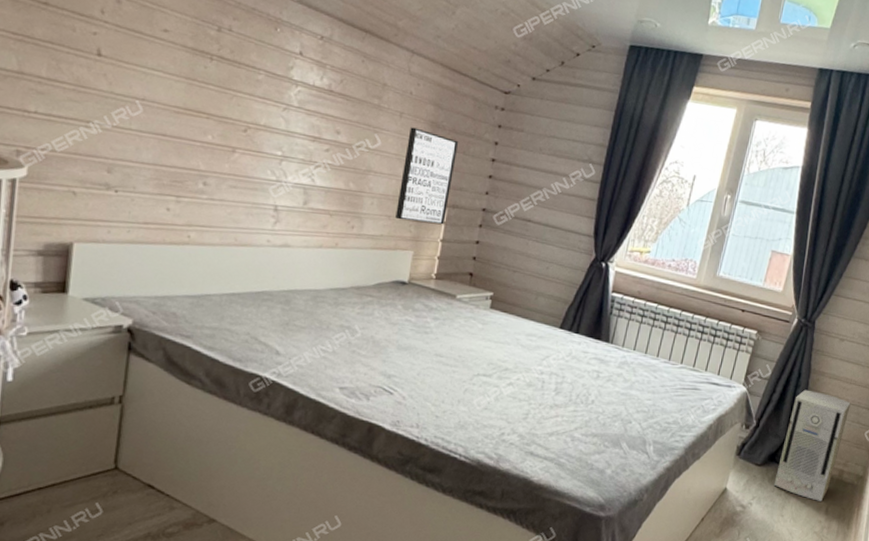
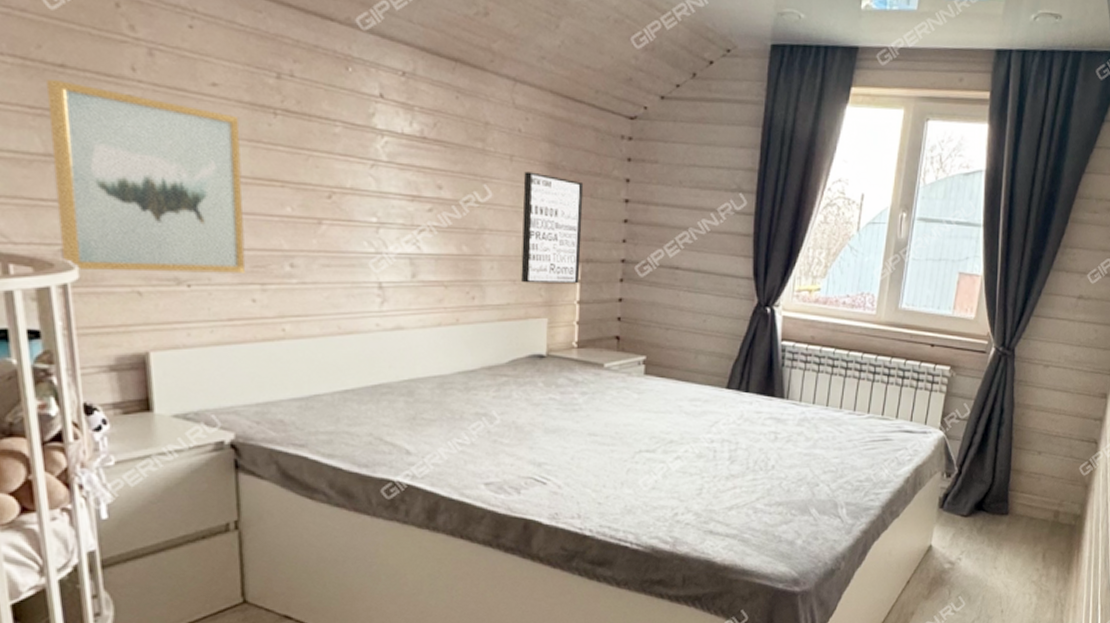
wall art: none [15,13,182,186] -> present [45,79,246,273]
air purifier: present [774,389,851,501] -> none [983,426,1061,548]

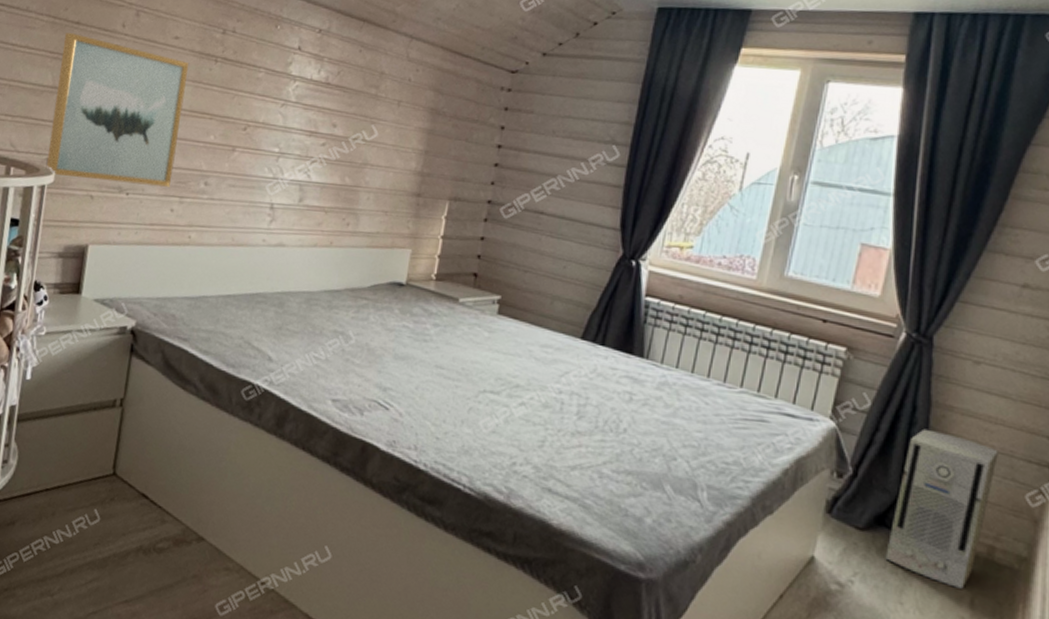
wall art: present [521,171,584,284] -> none [393,115,461,220]
air purifier: none [983,426,1061,548] -> present [885,428,998,589]

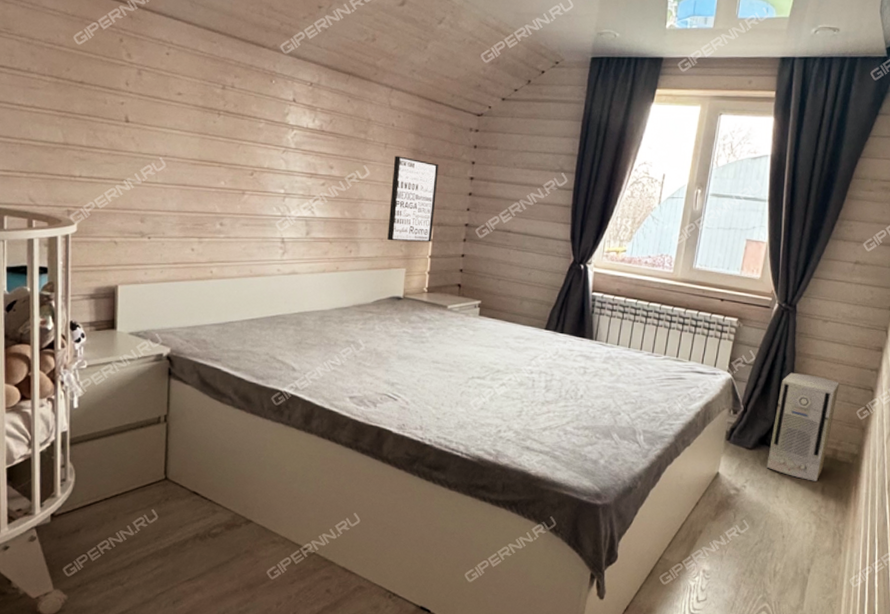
wall art: present [45,33,189,187] -> none [67,92,194,229]
wall art: none [393,115,461,220] -> present [387,156,439,242]

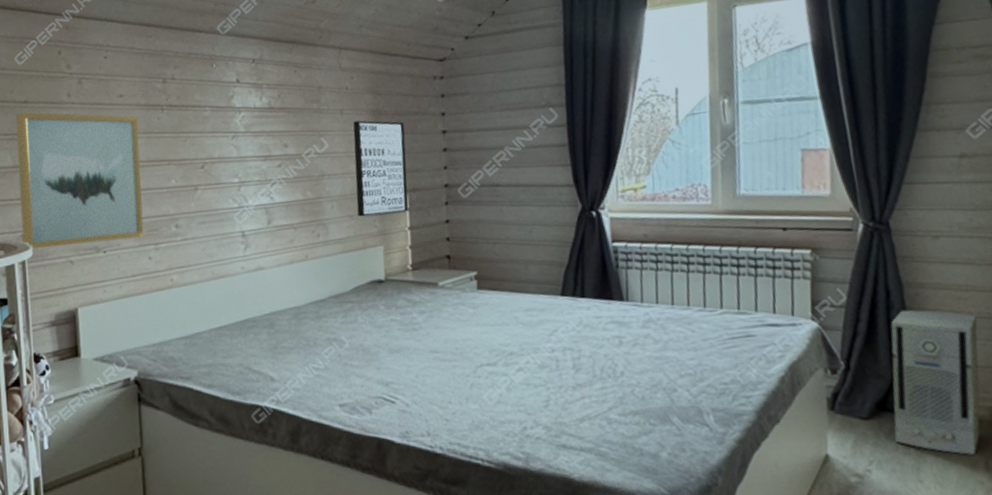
wall art: none [67,92,194,229] -> present [15,112,144,248]

